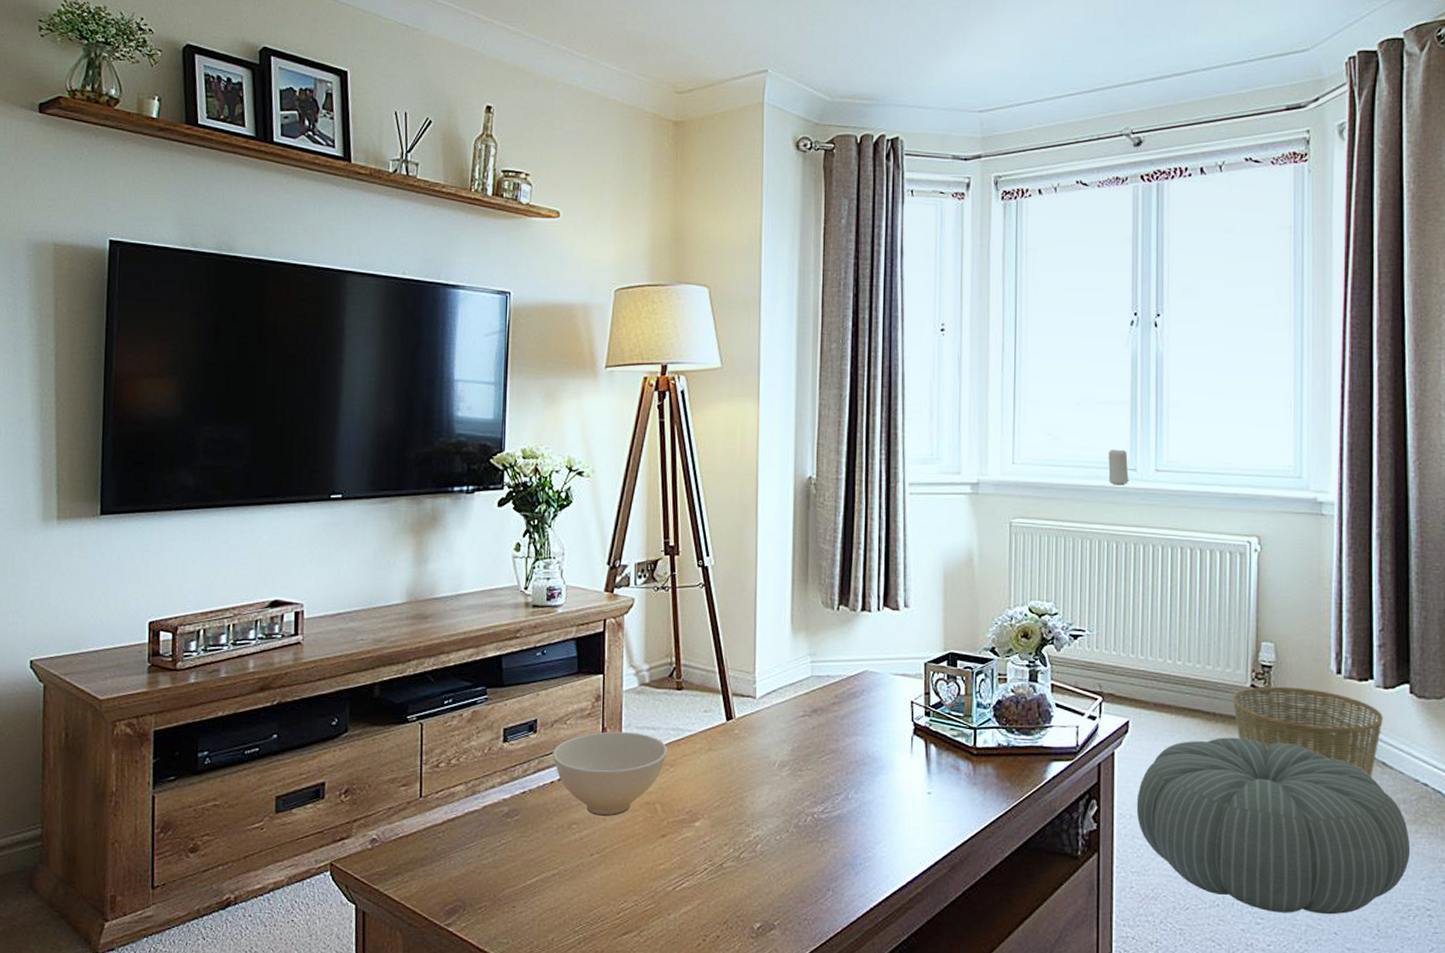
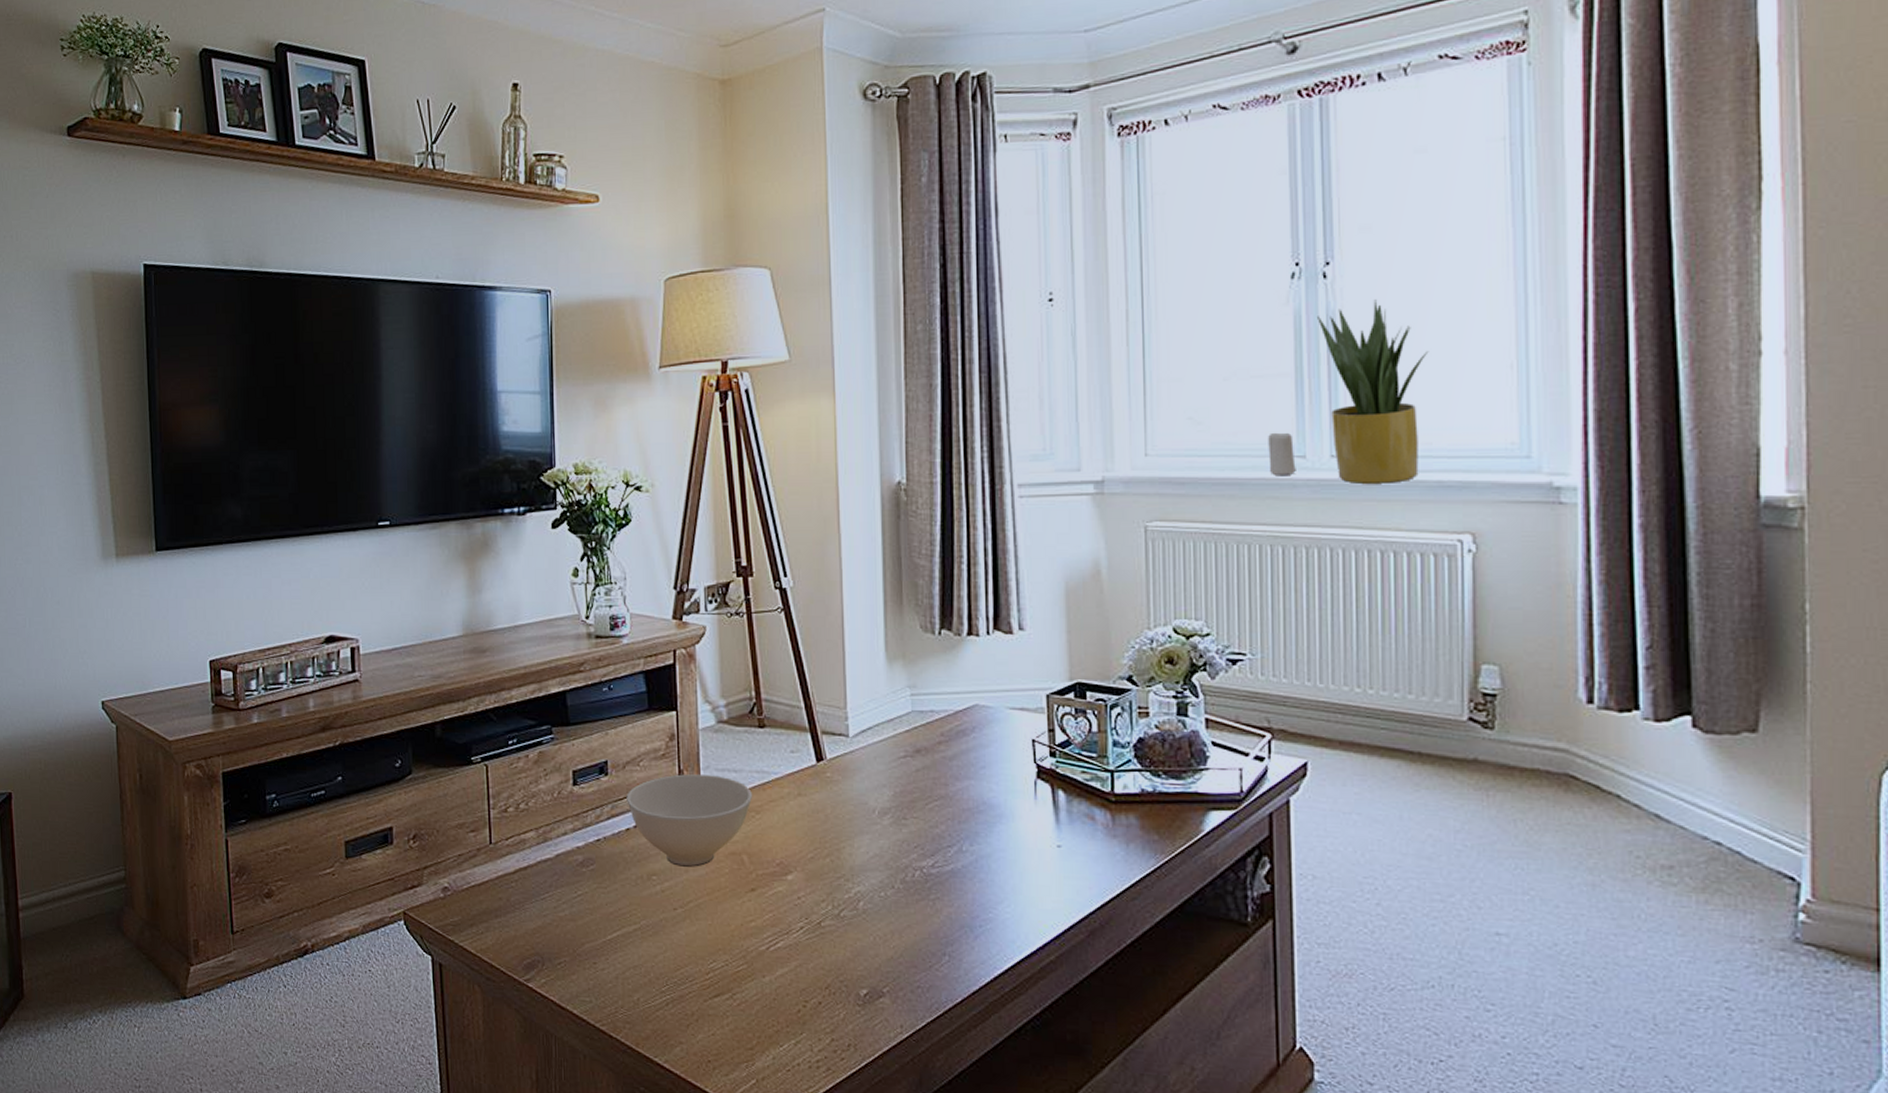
pouf: present [1136,737,1411,915] -> none [1320,782,1699,1003]
planter: none [1149,346,1231,494] -> present [1317,299,1429,484]
basket: present [1232,686,1383,778] -> none [1443,719,1654,834]

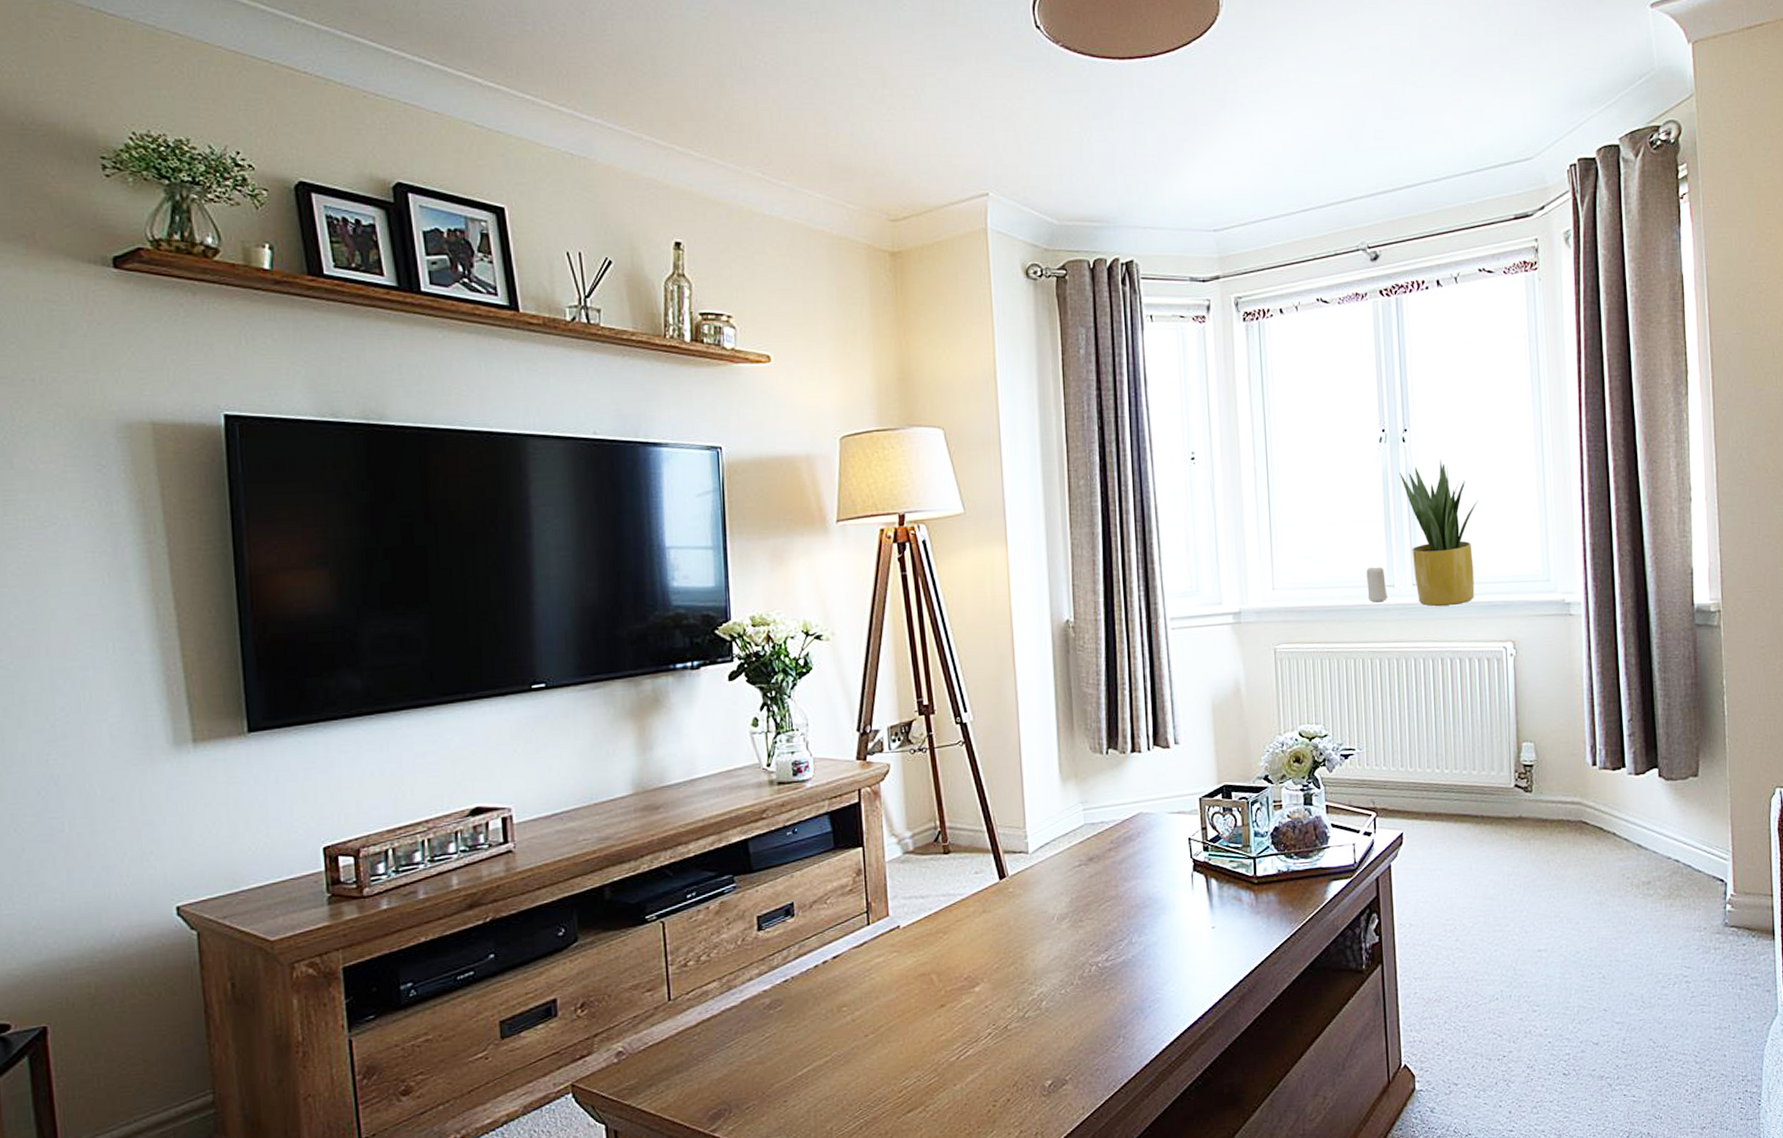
bowl: present [626,774,752,867] -> none [814,903,939,995]

